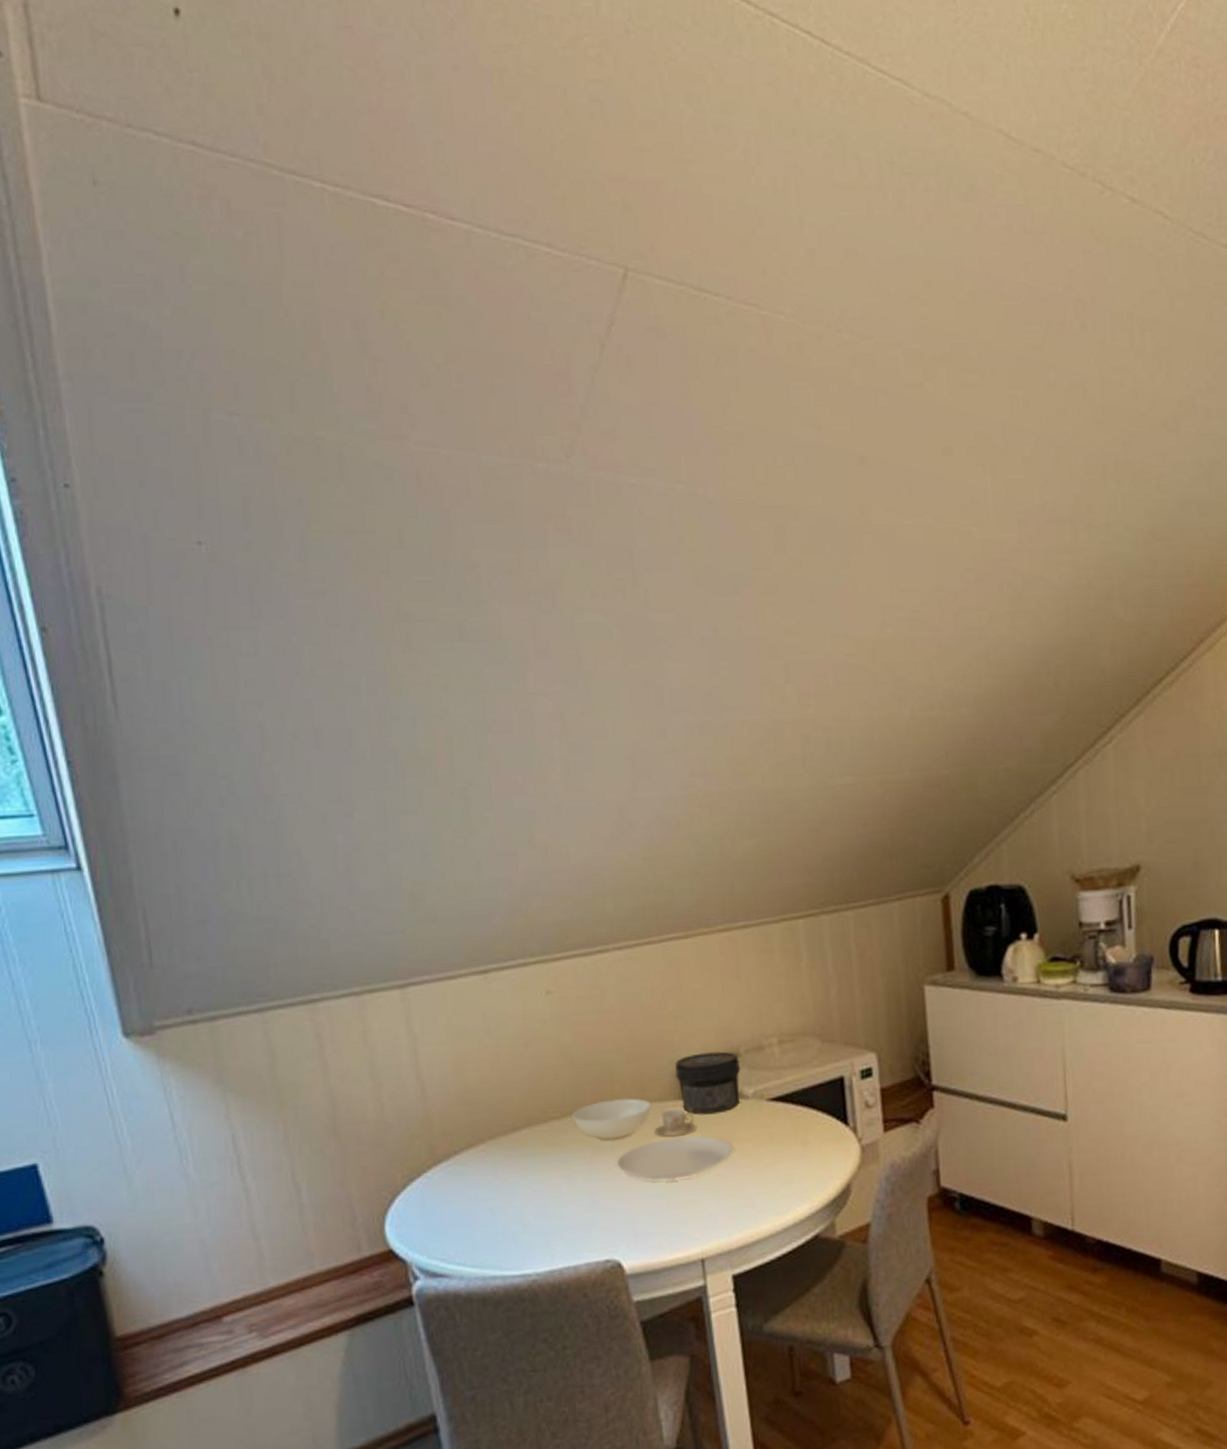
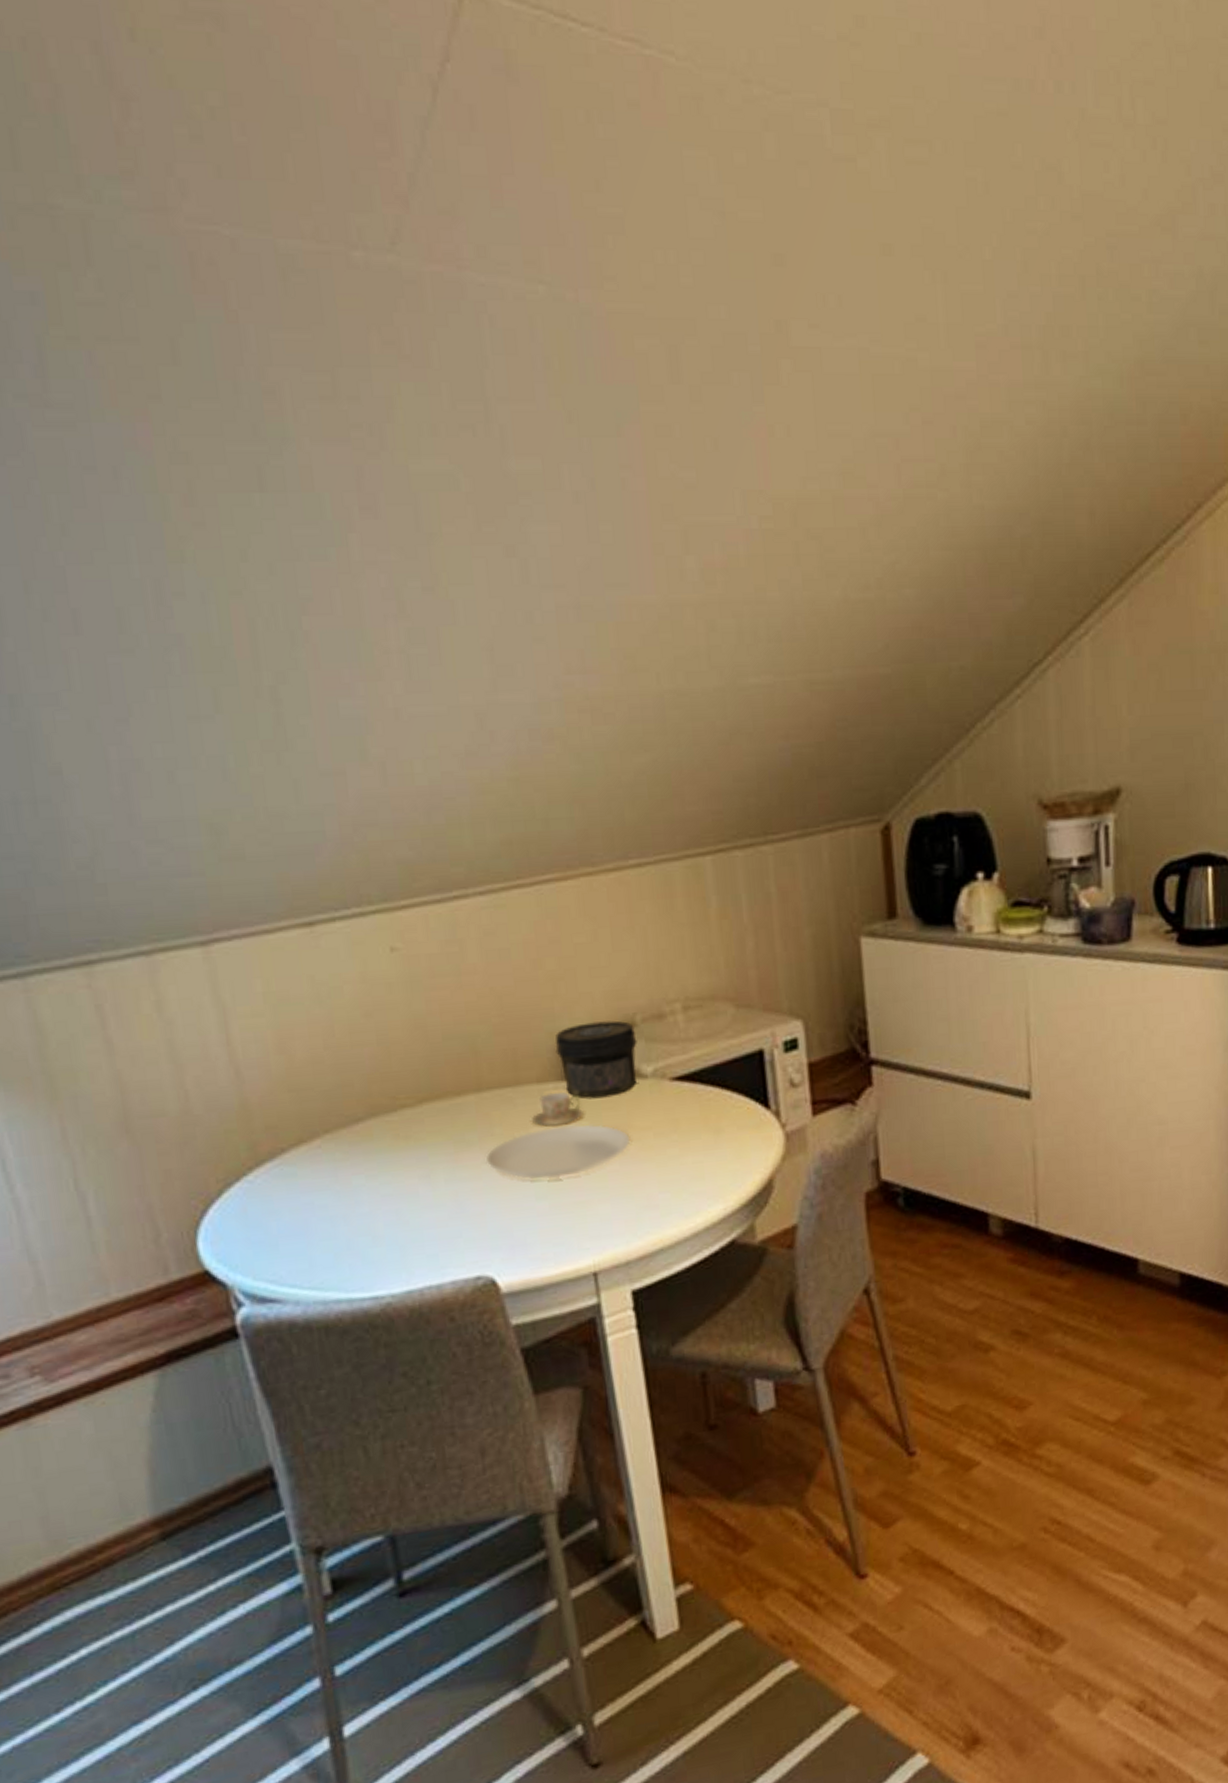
bowl: present [571,1097,652,1141] -> none [427,1079,528,1133]

